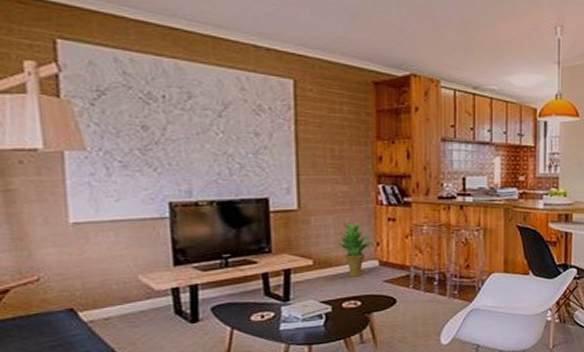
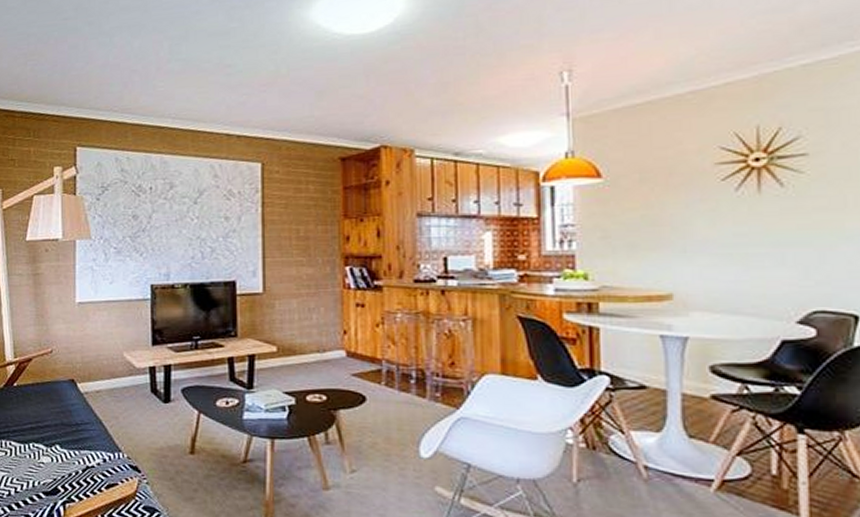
potted plant: present [333,222,374,278] -> none [298,308,341,369]

